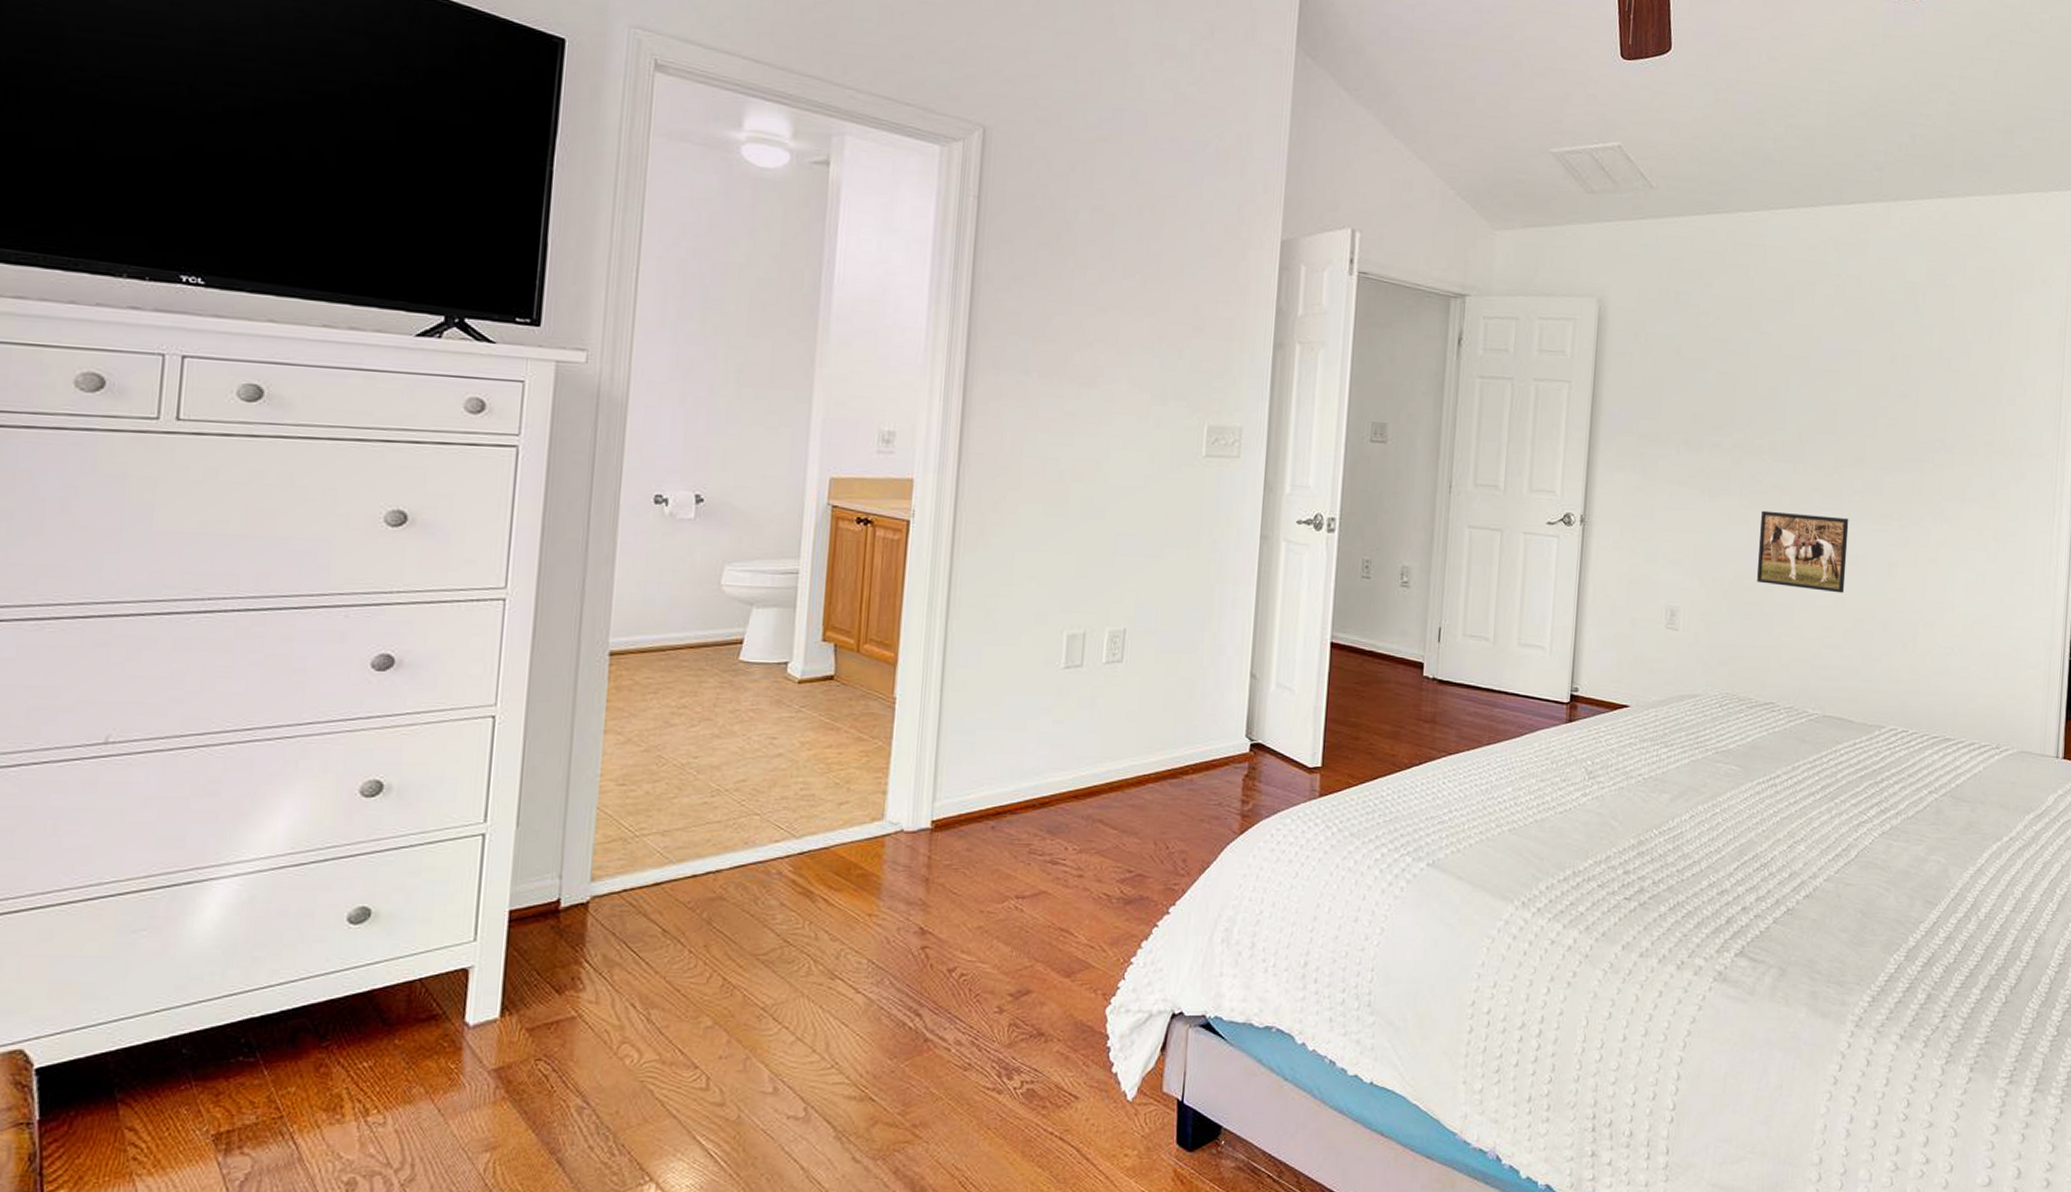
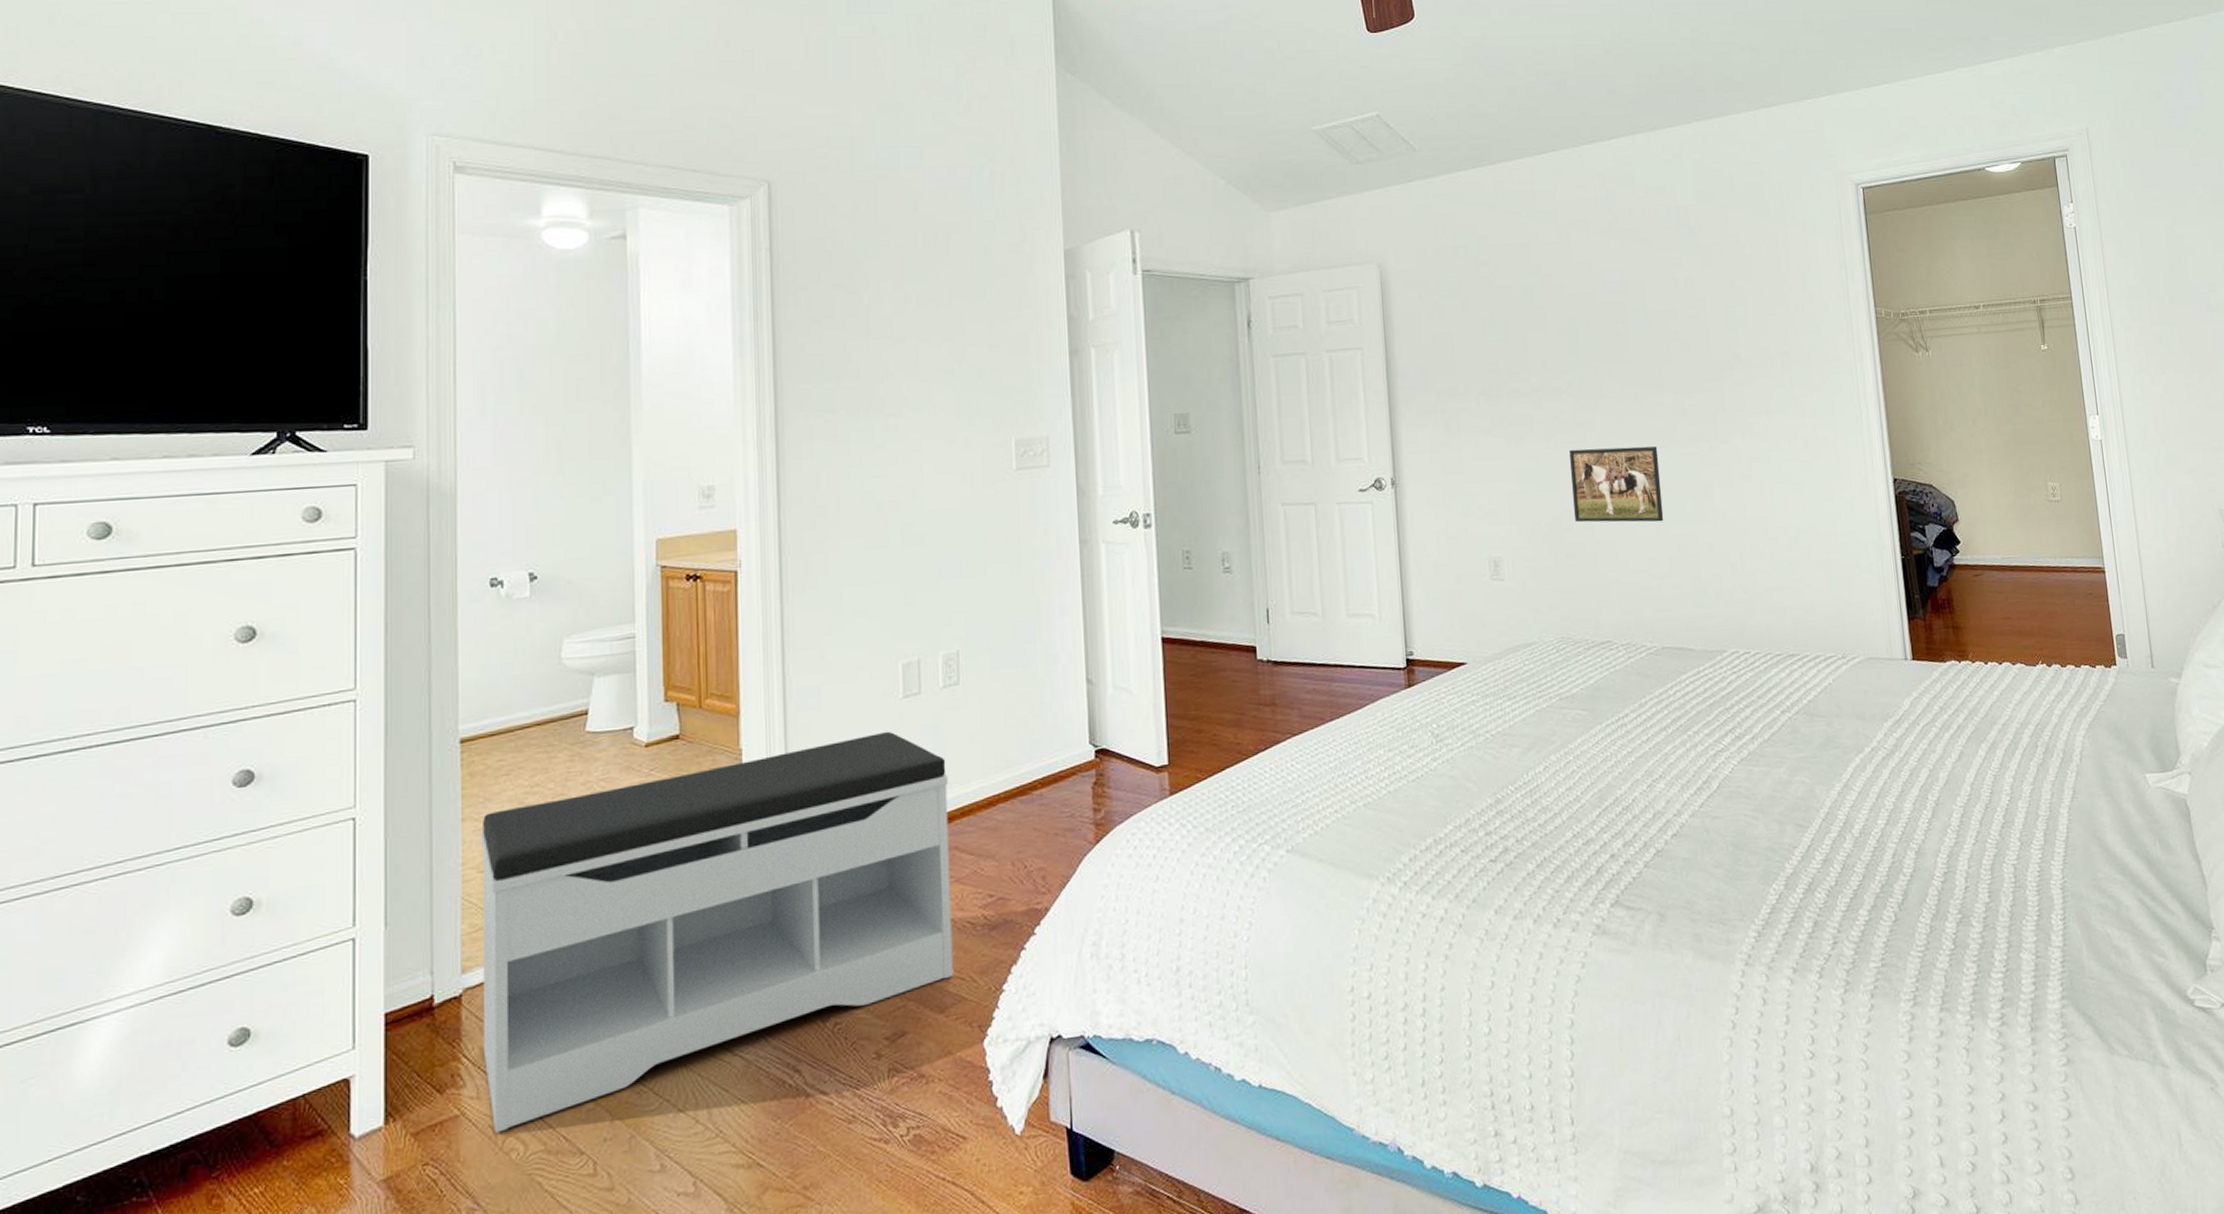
bench: none [605,699,1101,1038] -> present [480,731,954,1133]

